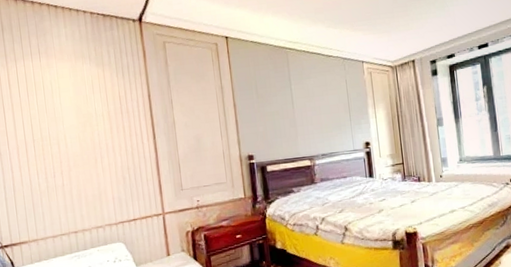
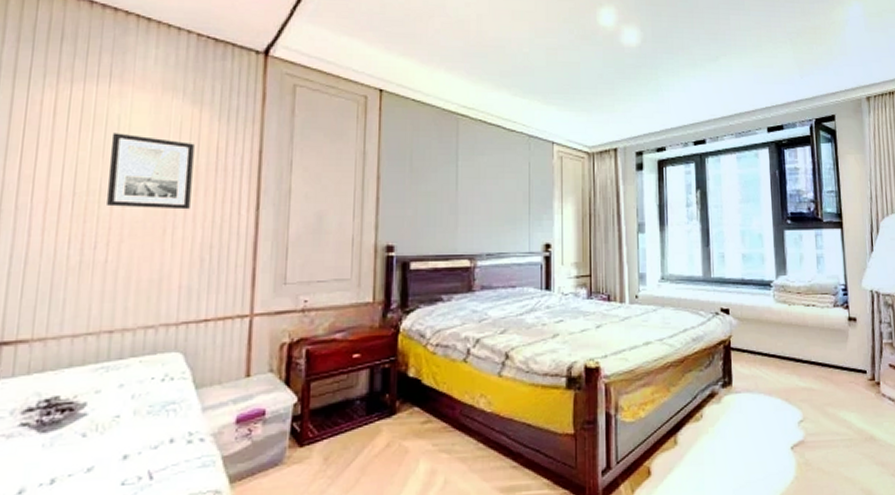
wall art: none [49,94,109,147] -> present [107,133,195,210]

